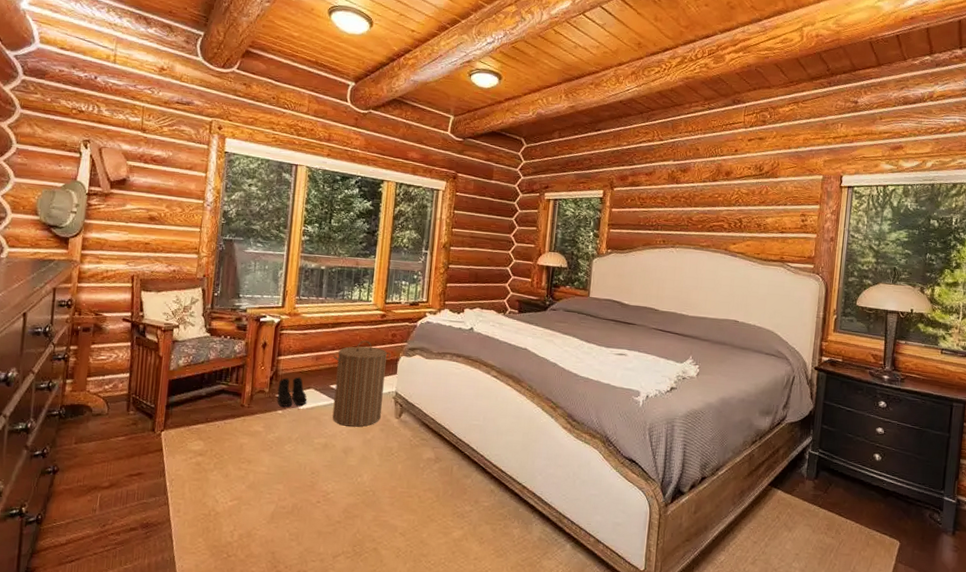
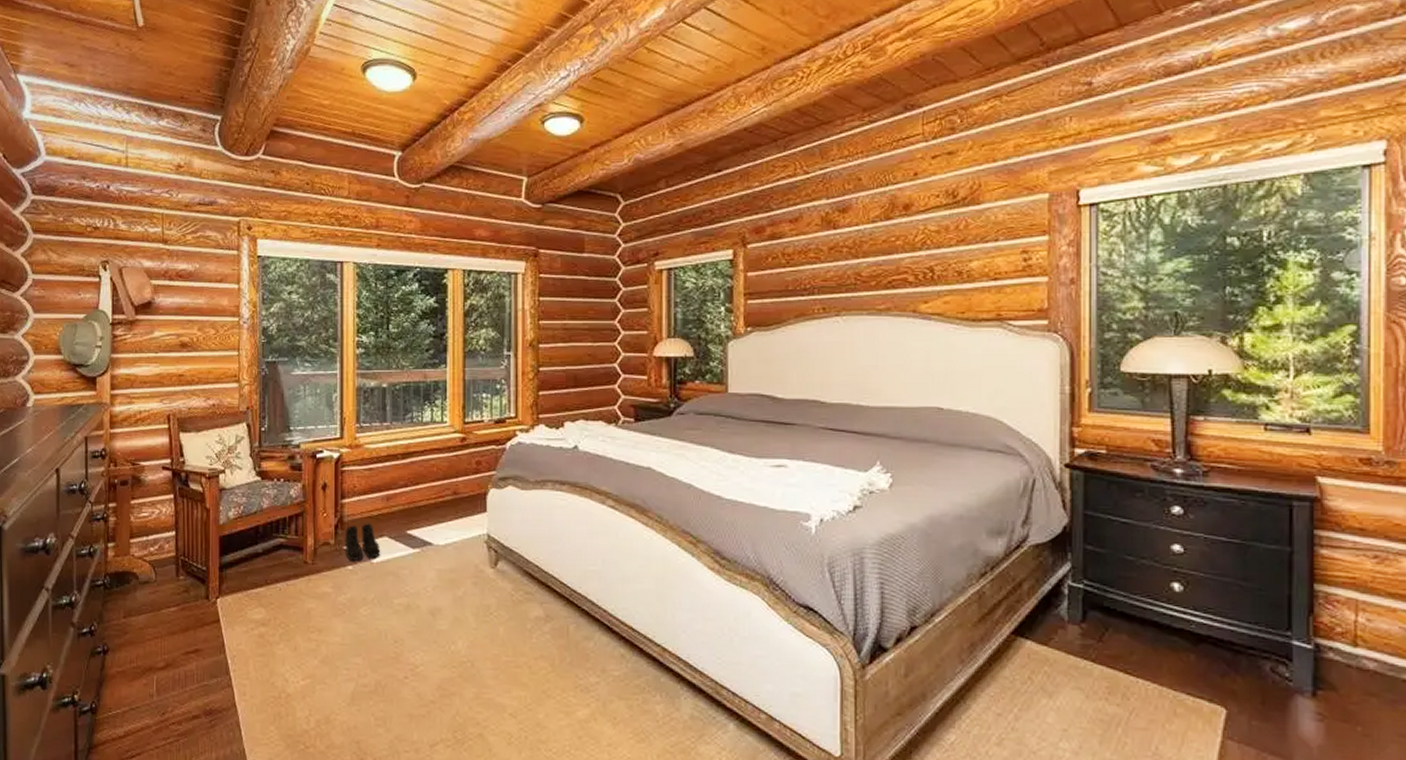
laundry hamper: present [332,340,391,427] -> none [406,472,477,582]

